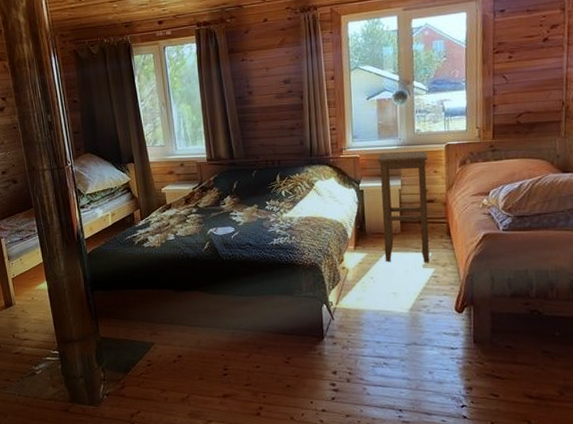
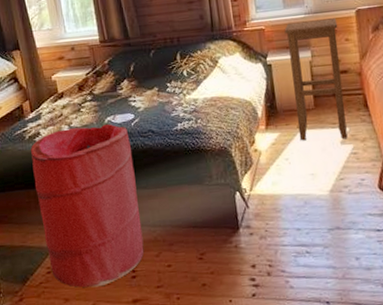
laundry hamper: none [138,235,236,381] -> present [30,123,144,288]

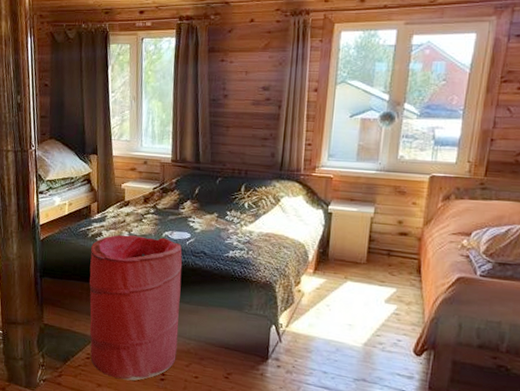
stool: present [284,18,348,141] -> none [345,176,408,298]

